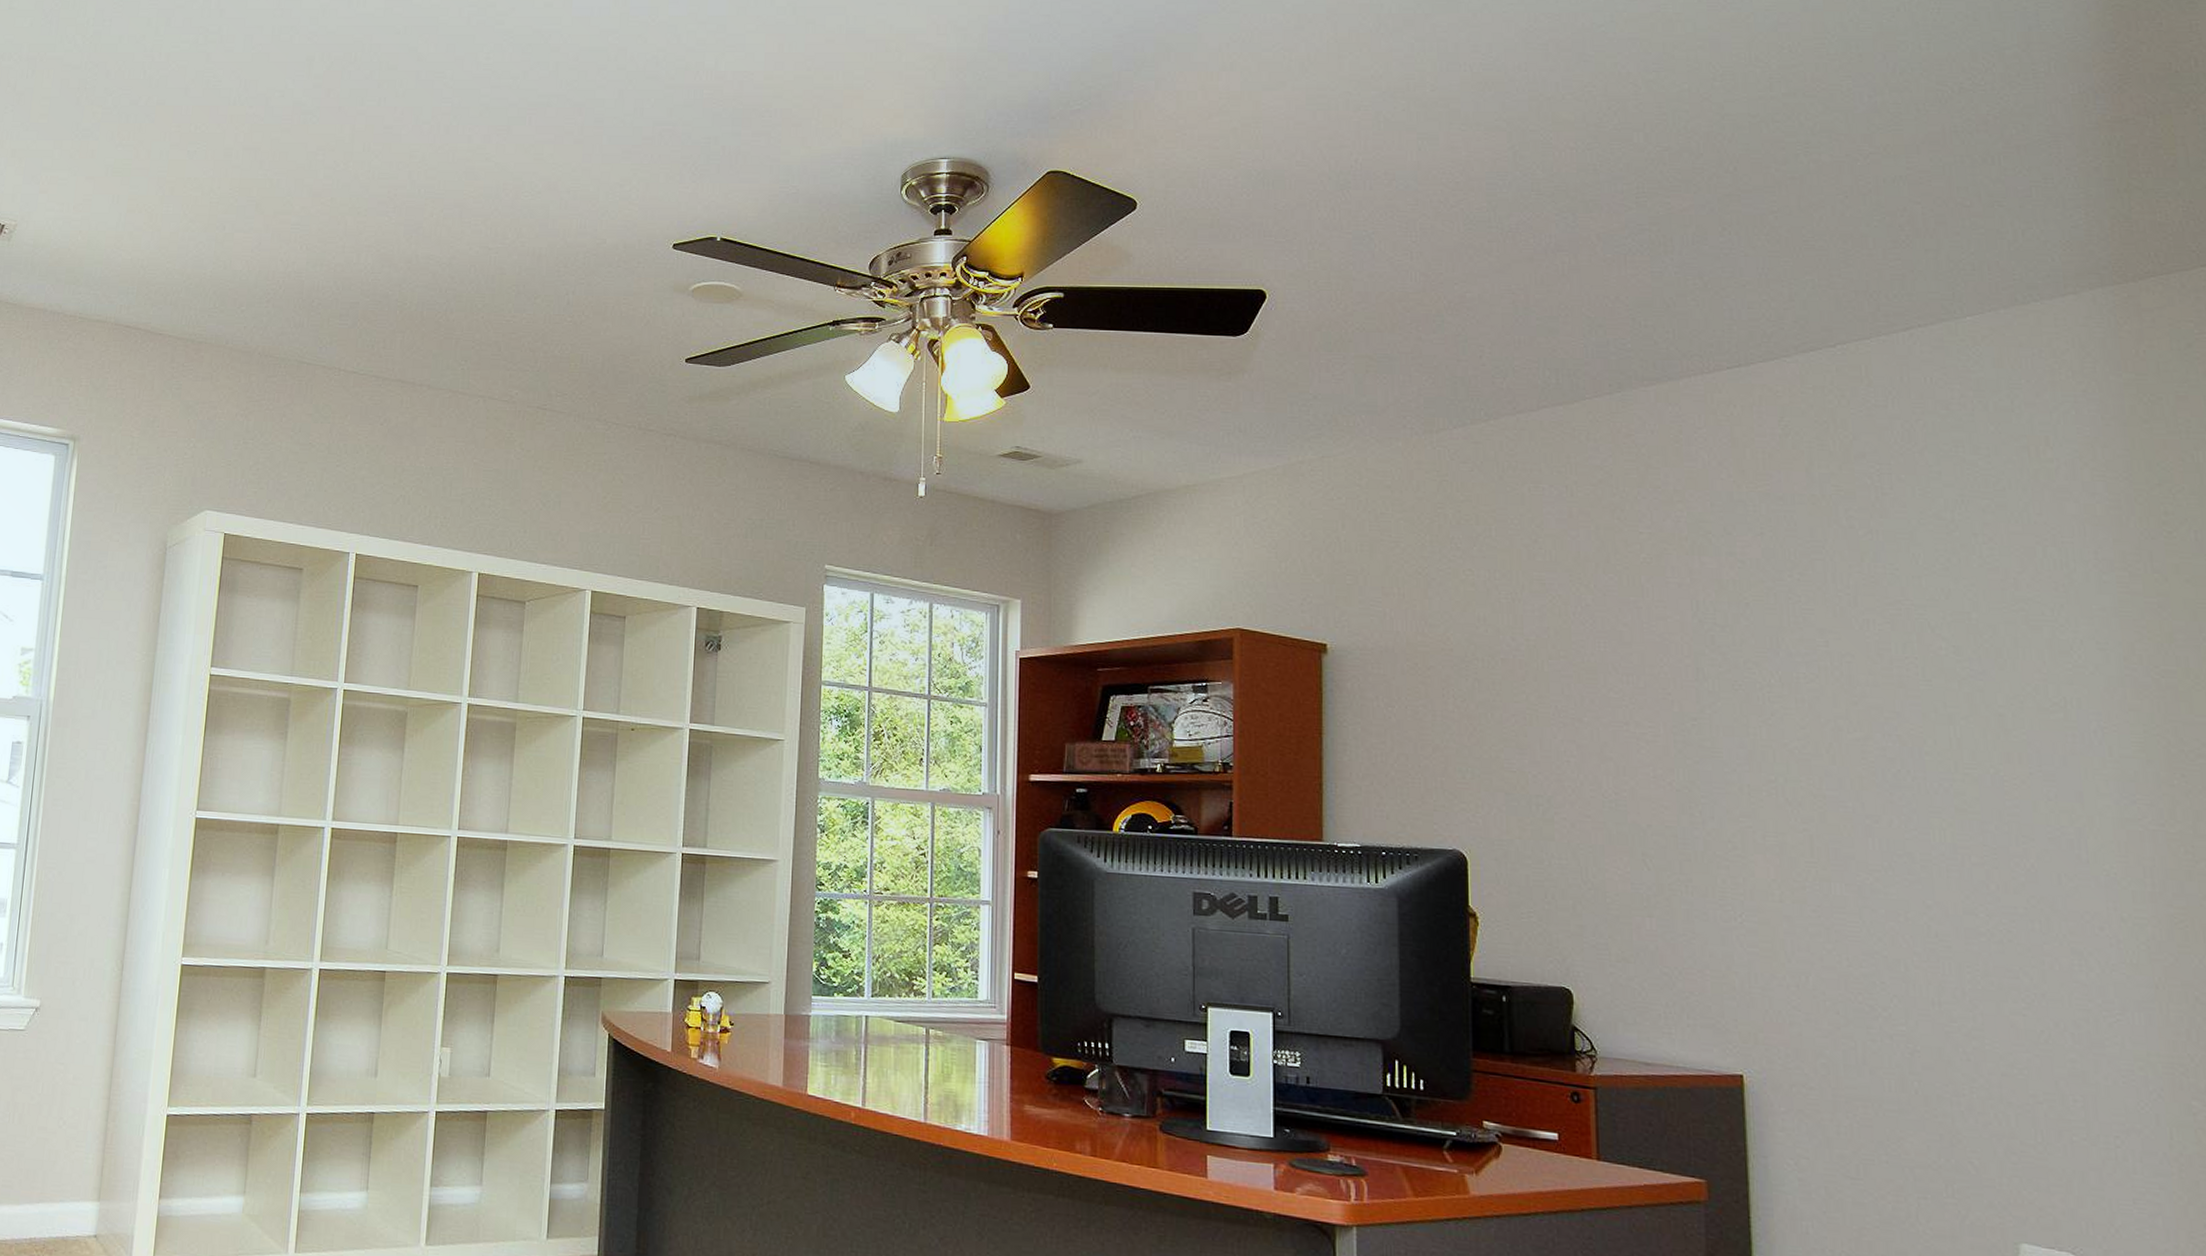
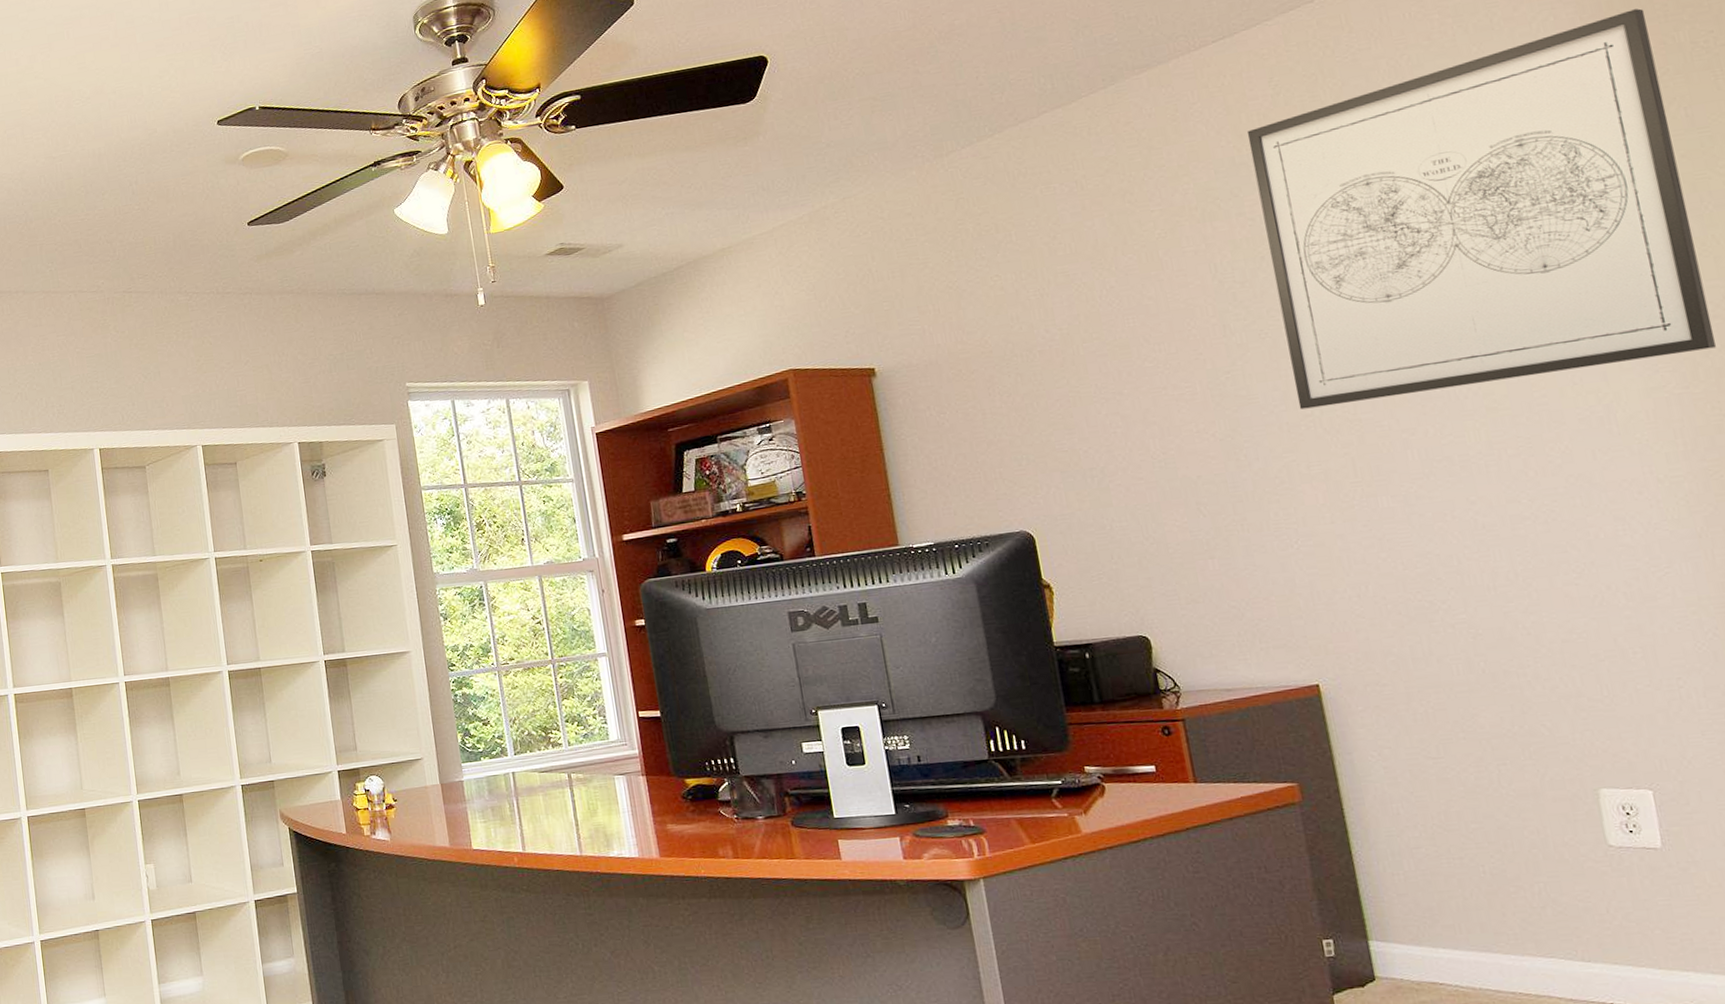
wall art: none [1749,419,2197,789] -> present [1246,8,1716,410]

